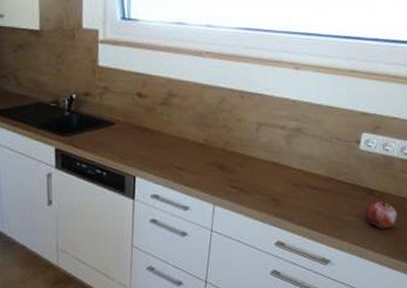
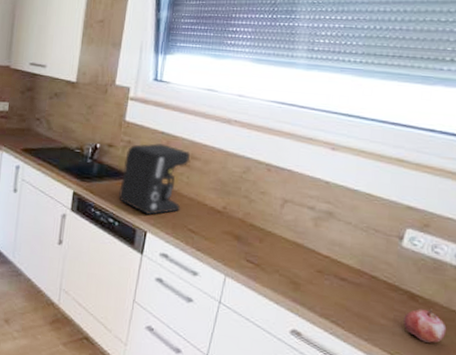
coffee maker: none [102,85,169,160] -> present [119,143,191,215]

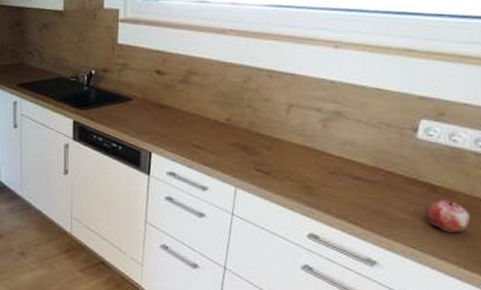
coffee maker: present [119,143,191,215] -> none [119,63,189,136]

